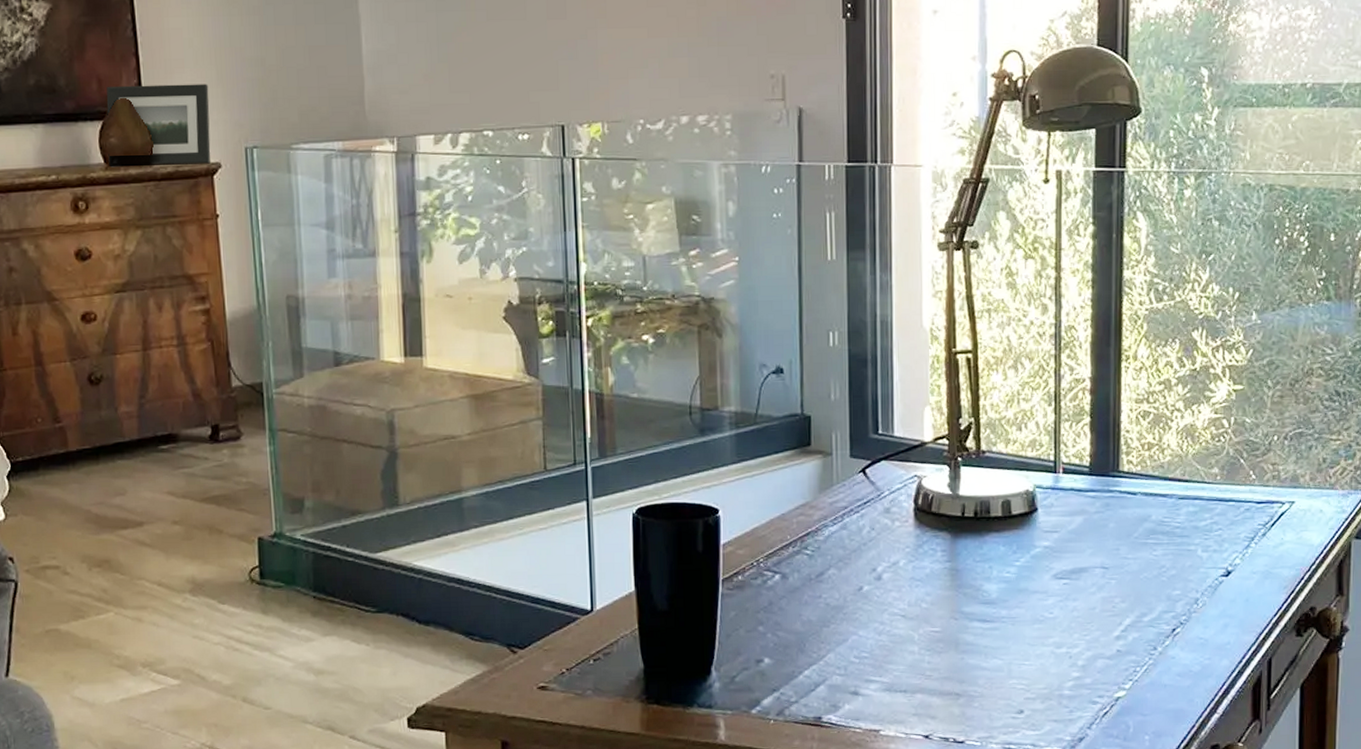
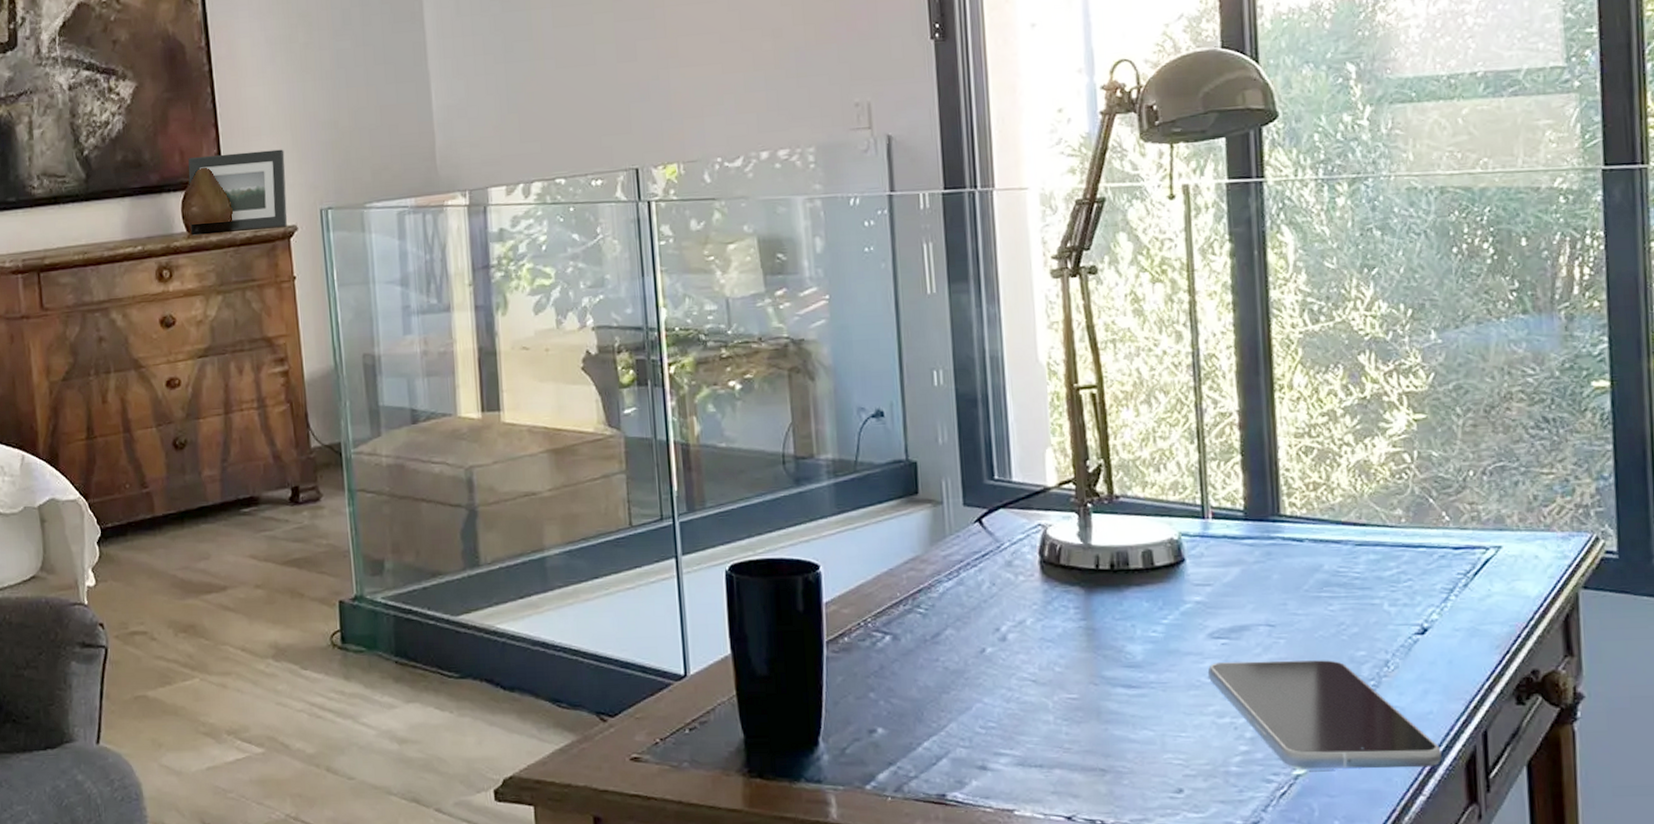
mobile phone: none [1050,598,1234,694] -> present [1207,660,1442,771]

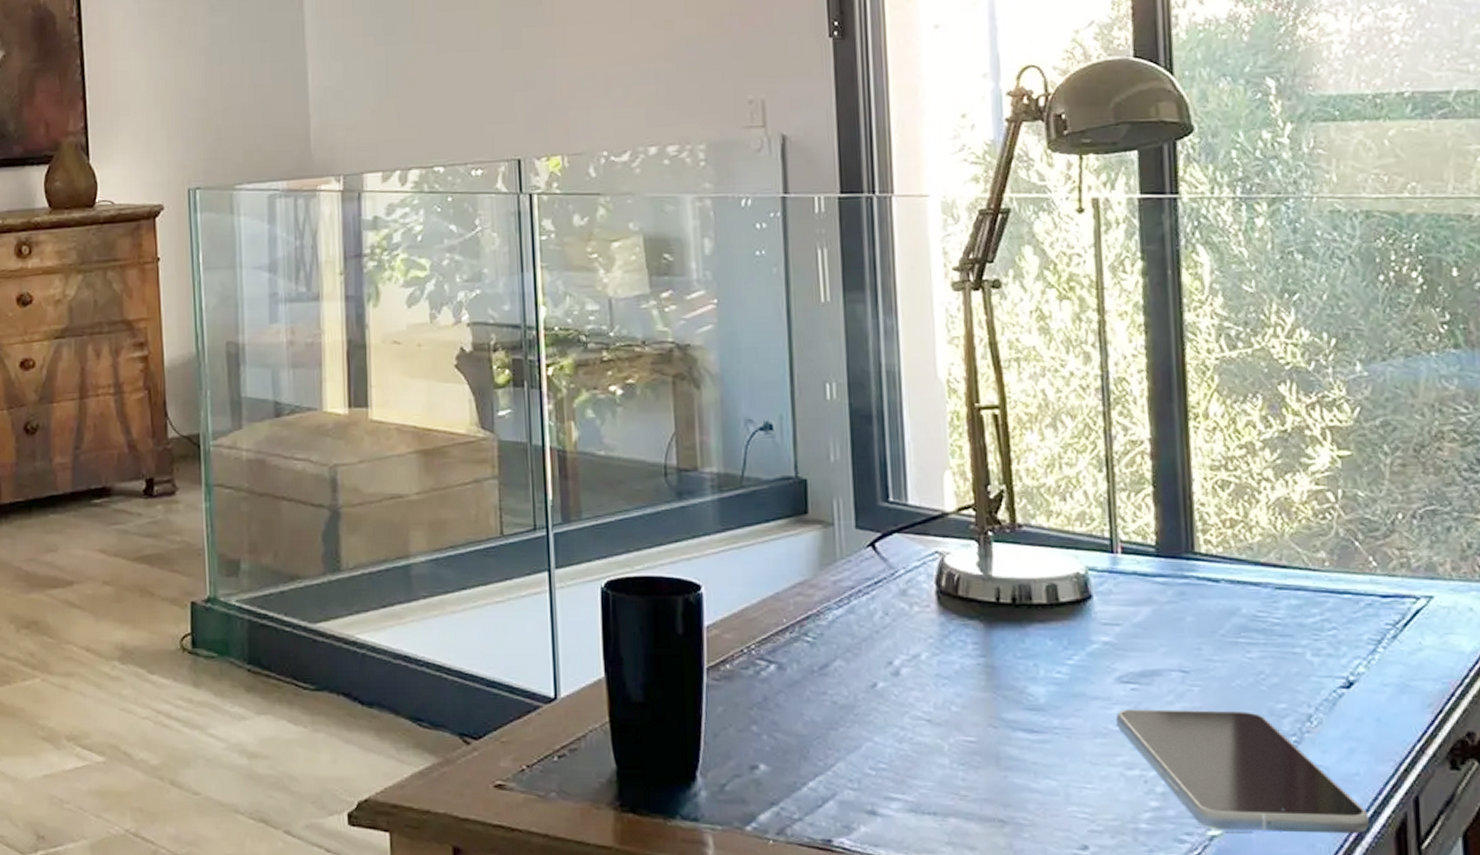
picture frame: present [188,149,288,236] -> none [53,125,154,211]

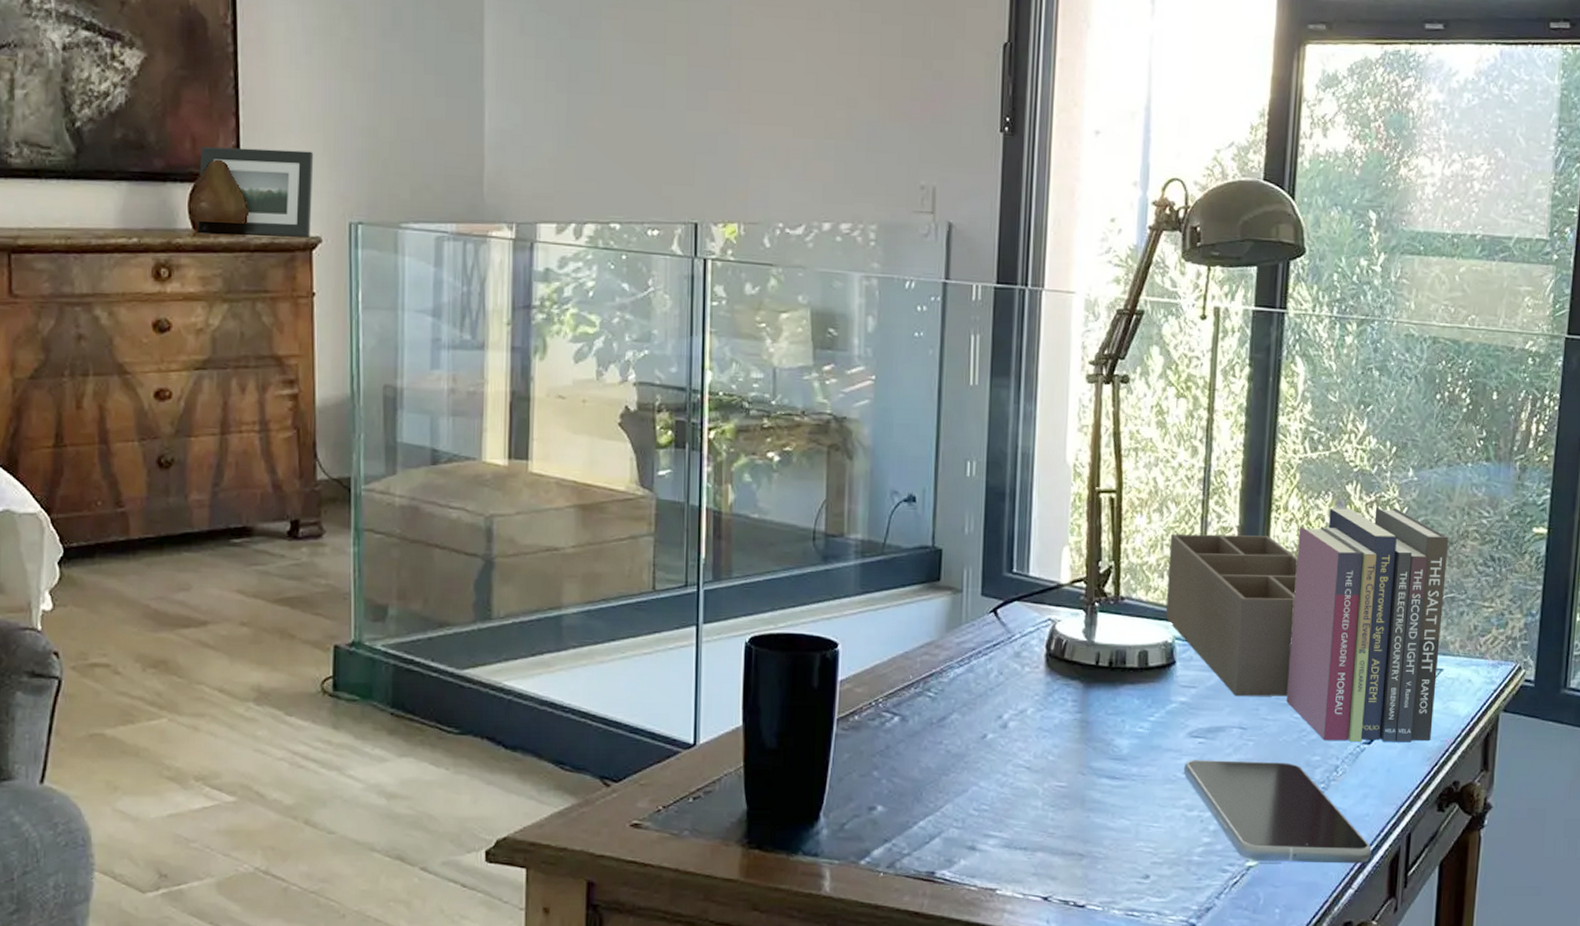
picture frame: none [53,125,154,211] -> present [197,146,314,238]
desk organizer: none [1069,448,1236,633] -> present [1165,534,1299,697]
books: none [1225,408,1429,687] -> present [1286,507,1449,743]

